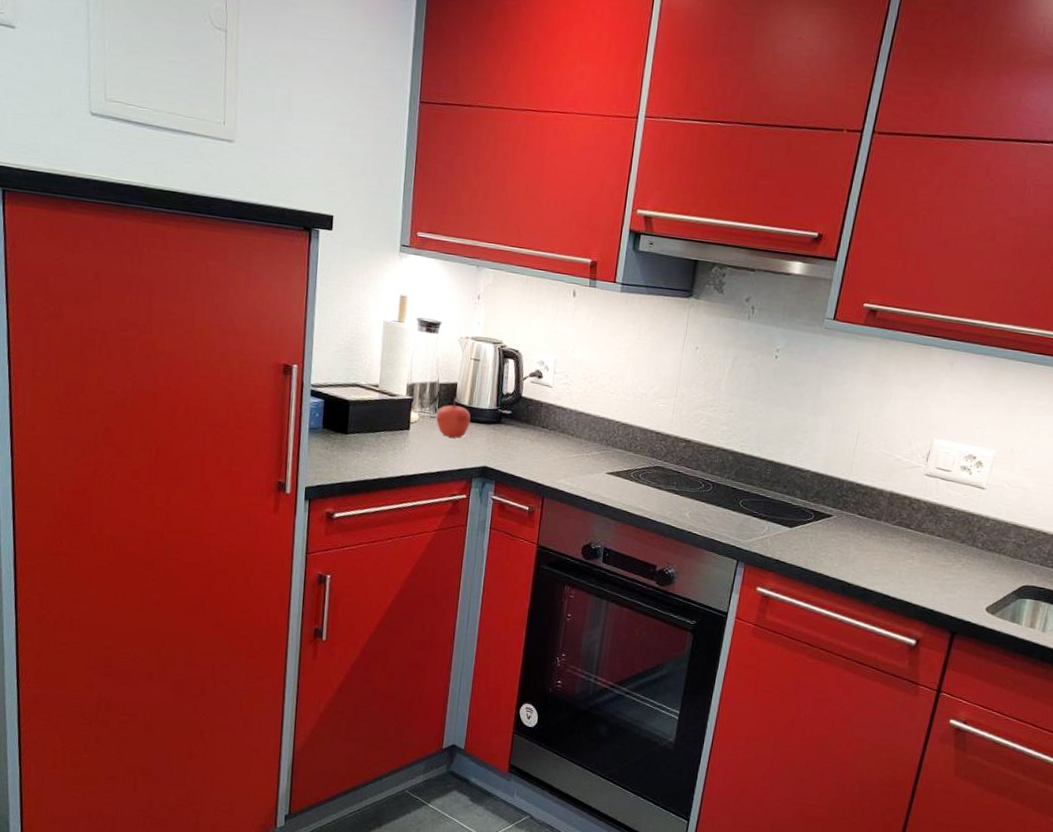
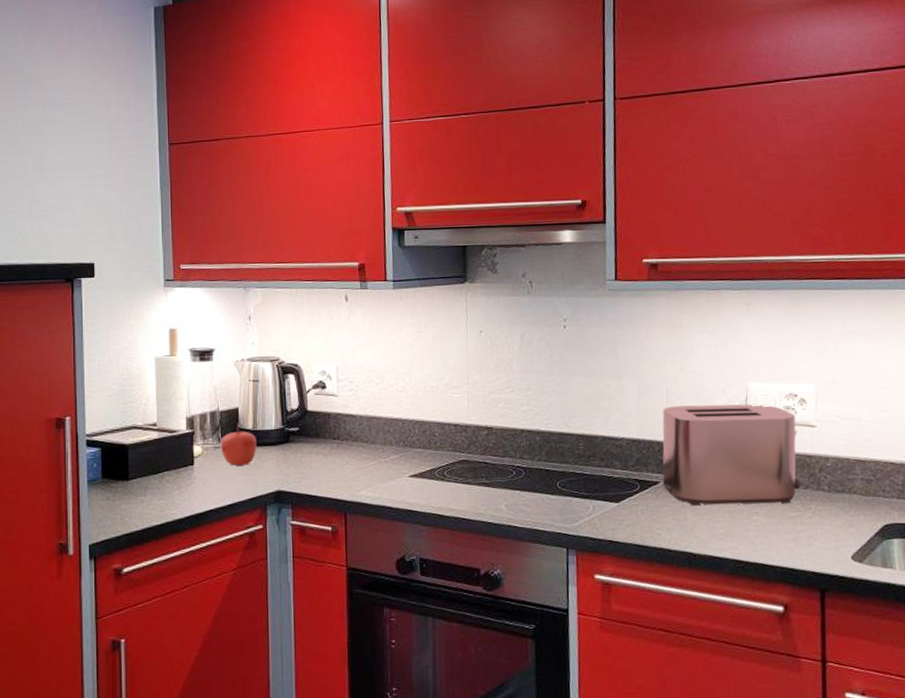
toaster: none [835,448,970,553] -> present [662,404,801,505]

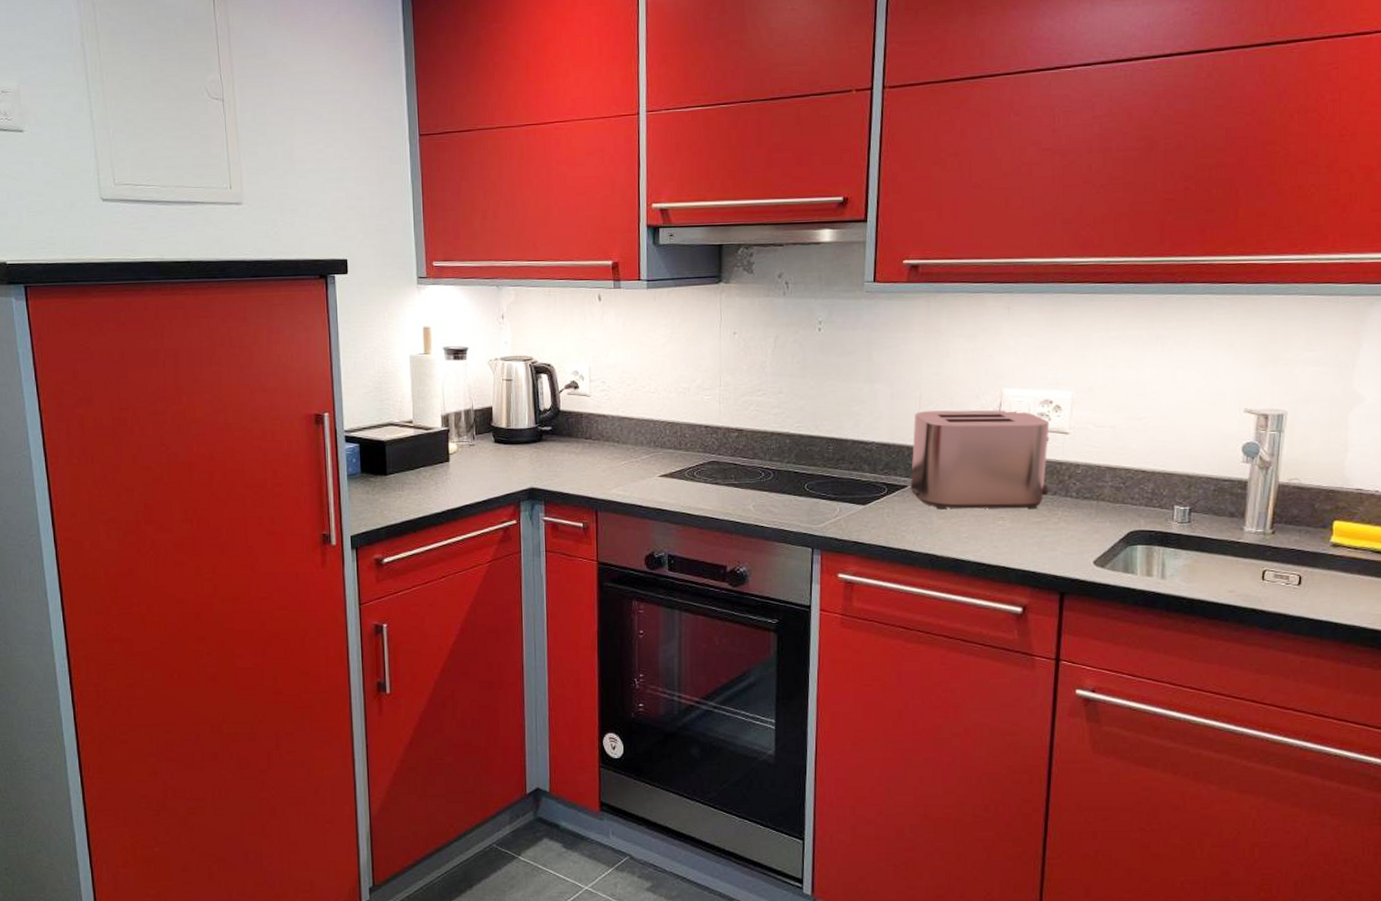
fruit: present [220,426,257,466] -> none [474,424,511,463]

